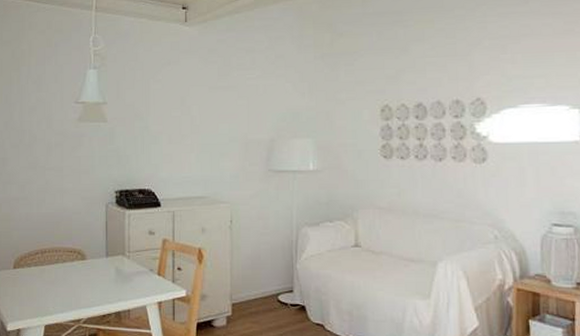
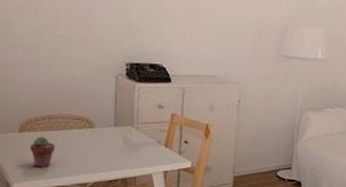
potted succulent: none [24,271,49,304] -> present [30,136,56,167]

